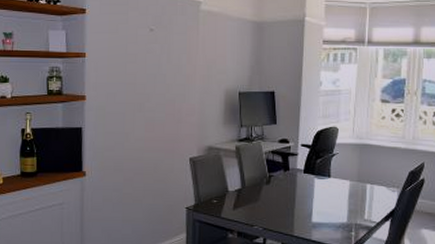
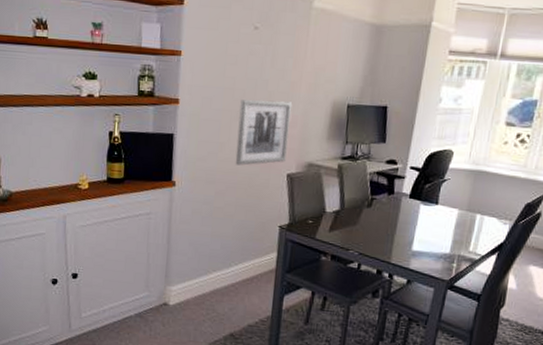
wall art: none [140,92,188,153] -> present [235,99,292,166]

